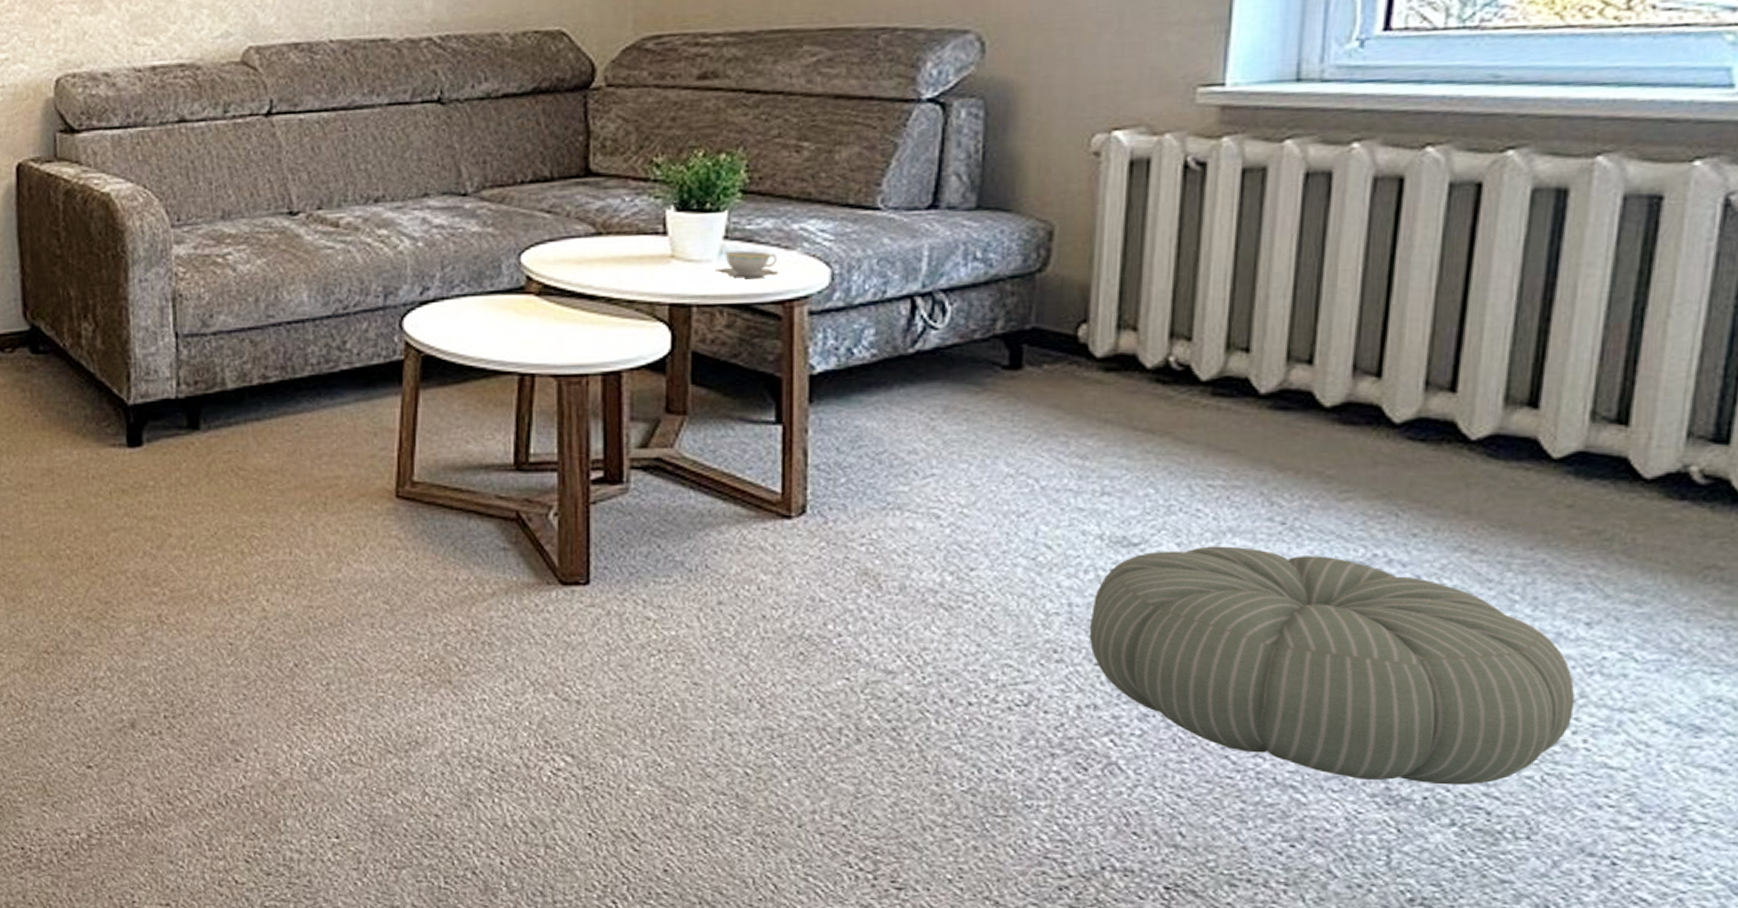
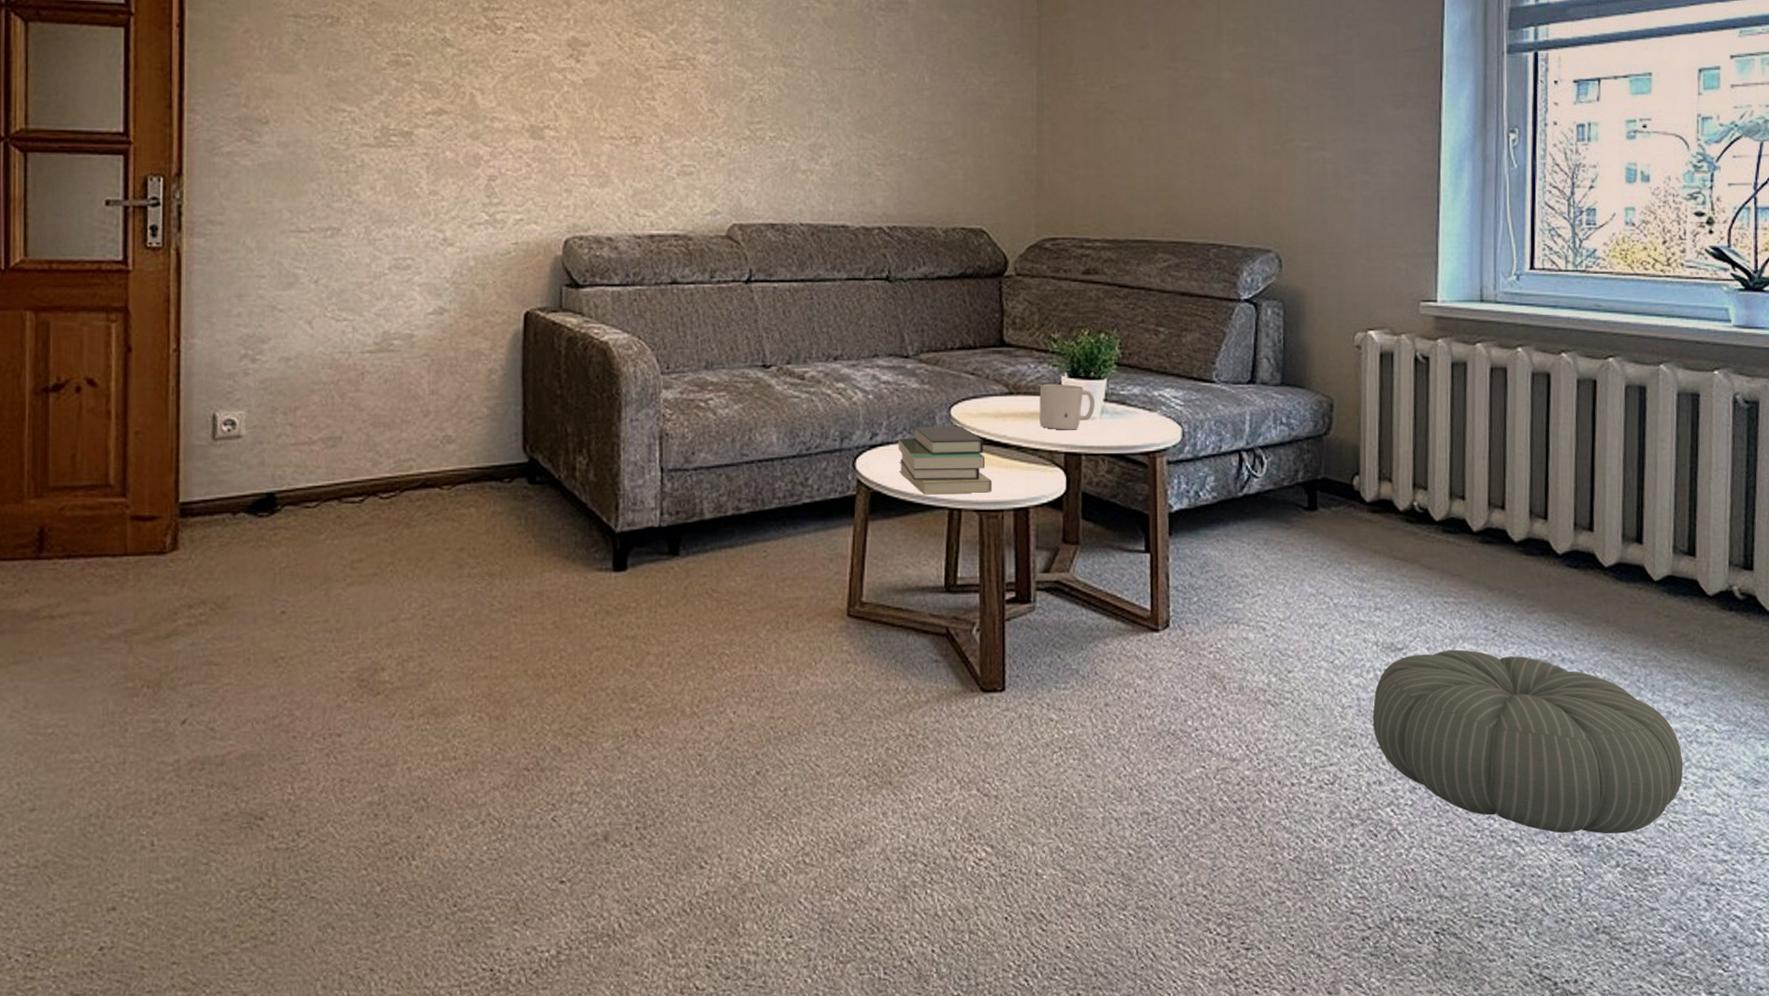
books: none [454,275,573,358] -> present [898,426,992,495]
mug: none [635,219,711,277] -> present [1038,383,1095,430]
teacup: present [715,250,779,279] -> none [1098,411,1145,434]

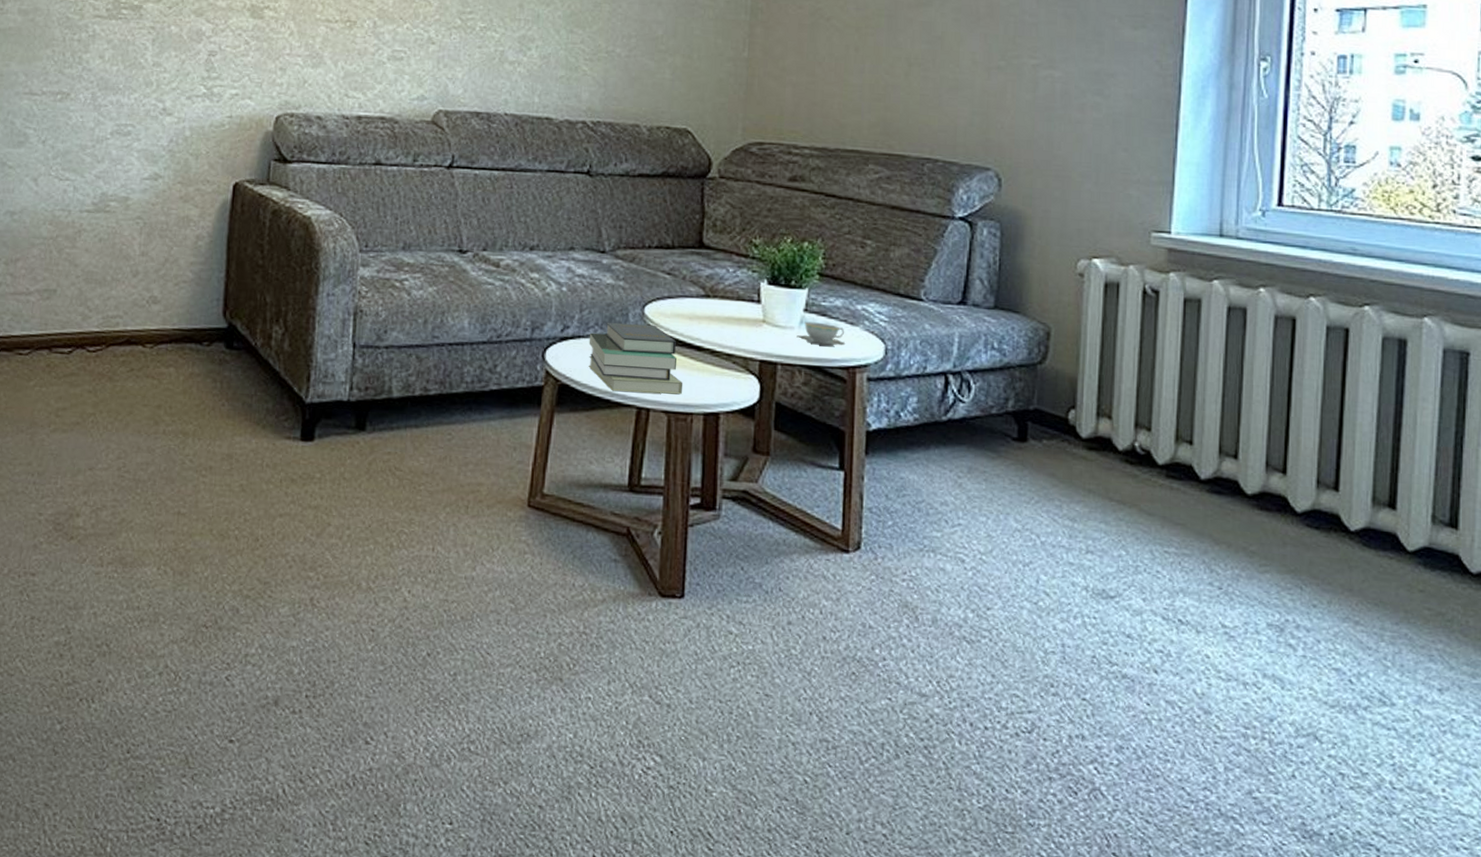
mug: present [1038,383,1095,430] -> none [735,288,794,338]
teacup: none [1098,411,1145,434] -> present [796,321,846,347]
pouf: present [1372,649,1683,834] -> none [1078,603,1435,824]

